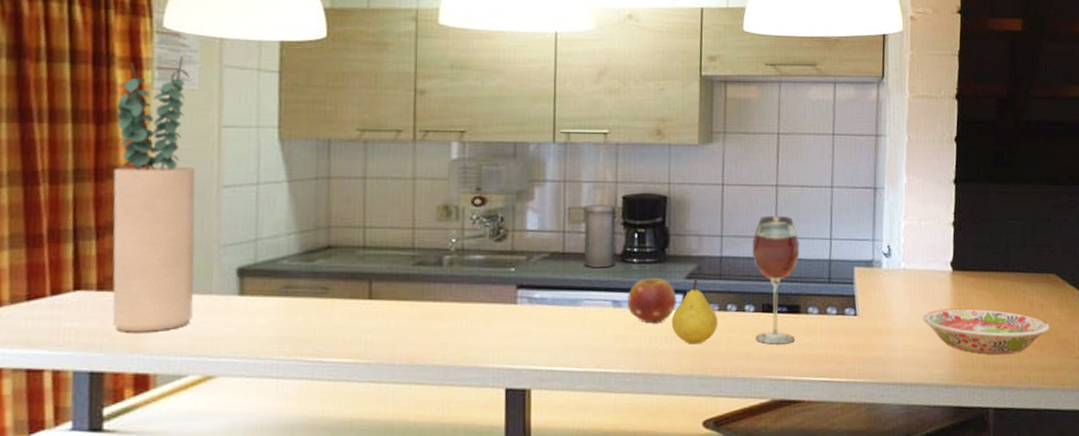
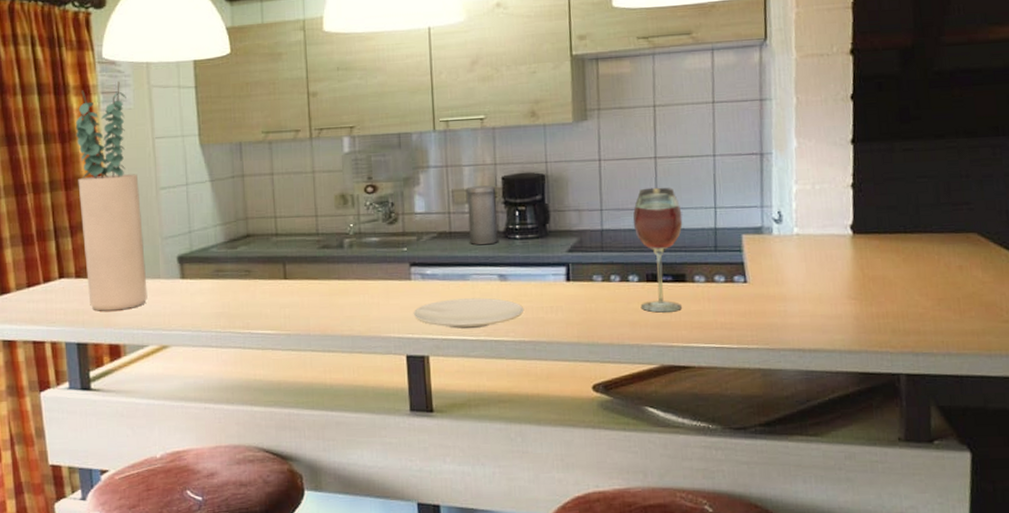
plate: none [516,325,637,359] -> present [413,298,524,329]
fruit: present [626,277,677,322] -> none [512,251,561,294]
fruit: present [671,279,718,344] -> none [556,252,603,314]
bowl: present [923,308,1049,355] -> none [820,272,971,320]

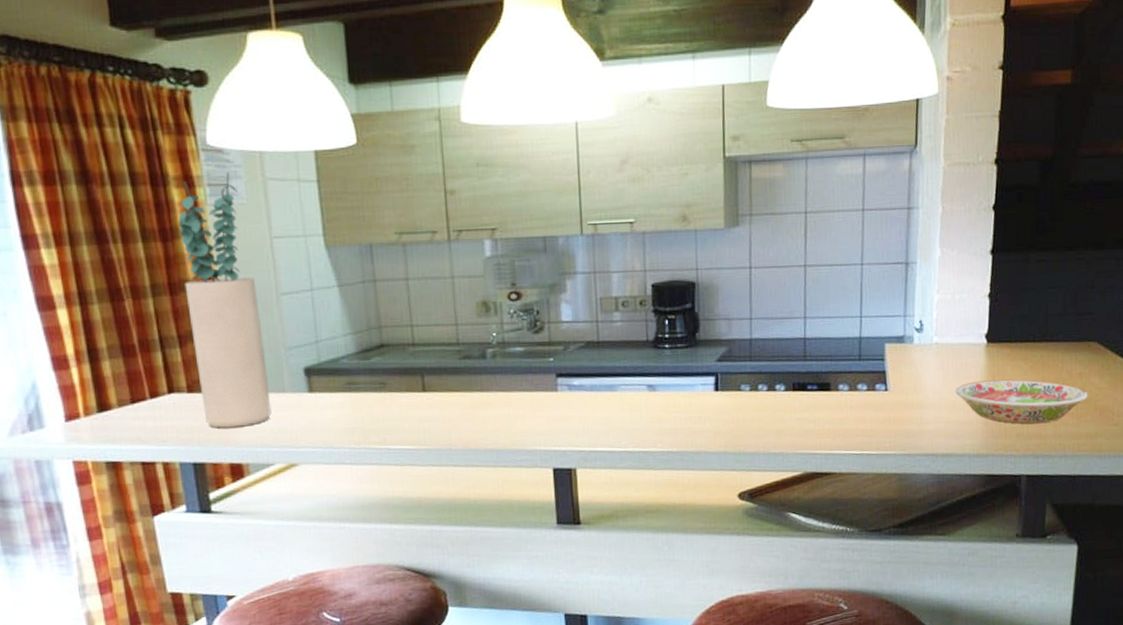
plate: present [413,298,524,329] -> none [560,408,673,440]
canister: present [467,185,499,246] -> none [615,293,648,355]
wineglass: present [632,187,683,313] -> none [781,296,829,421]
bowl: none [820,272,971,320] -> present [955,379,1088,424]

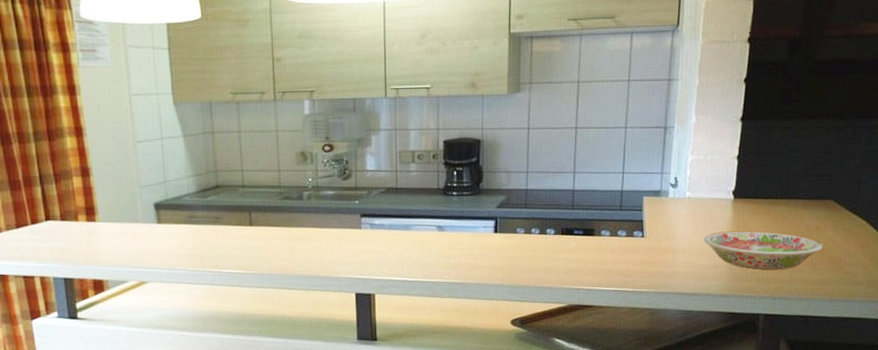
vase: present [178,173,272,428] -> none [56,41,127,251]

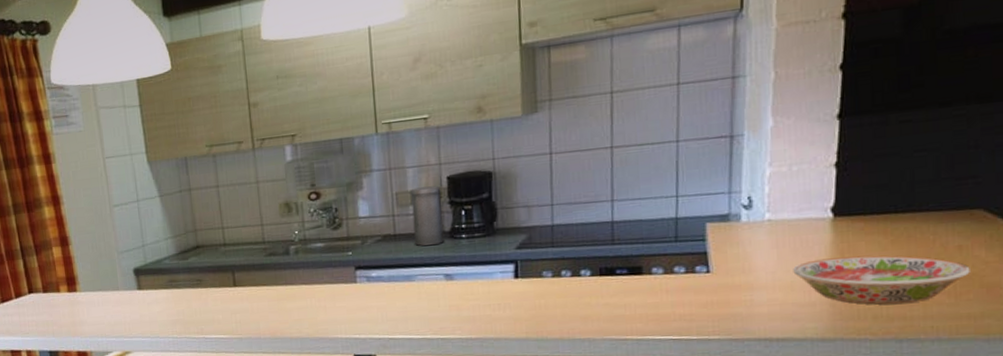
canister: none [412,148,439,200] -> present [411,185,445,247]

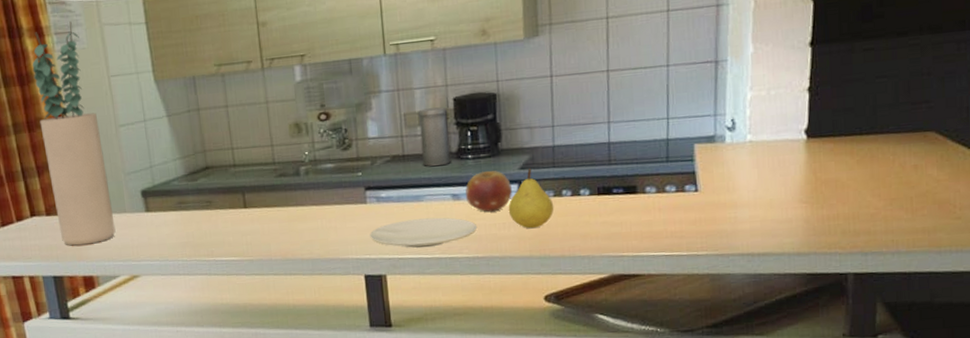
vase: none [31,105,109,322] -> present [32,21,116,246]
plate: none [359,297,471,328] -> present [369,217,478,248]
fruit: none [458,250,509,292] -> present [465,170,513,212]
fruit: none [503,248,553,310] -> present [508,168,554,229]
bowl: present [793,255,970,305] -> none [772,174,924,221]

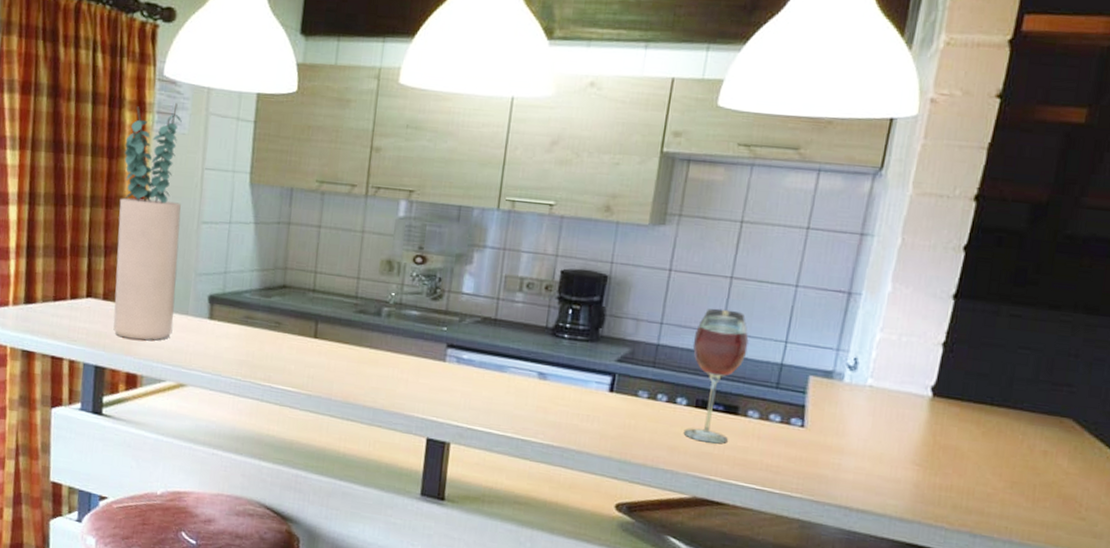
plate: present [369,217,478,248] -> none [441,388,559,424]
canister: present [418,107,452,167] -> none [514,274,553,340]
fruit: present [465,170,513,212] -> none [552,354,605,400]
fruit: present [508,168,554,229] -> none [595,363,646,429]
wineglass: none [584,100,635,225] -> present [683,308,749,444]

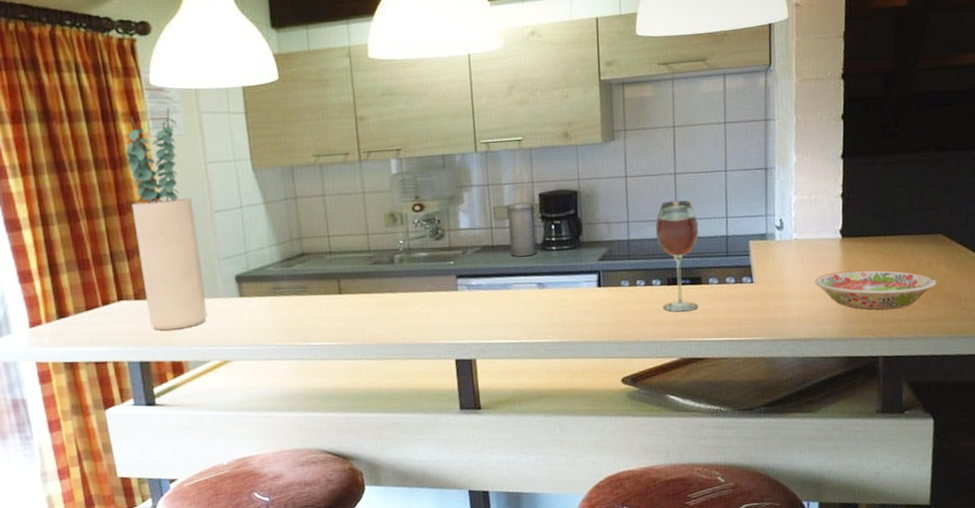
canister: none [514,274,553,340] -> present [507,202,537,257]
bowl: none [884,436,1051,500] -> present [814,269,936,310]

